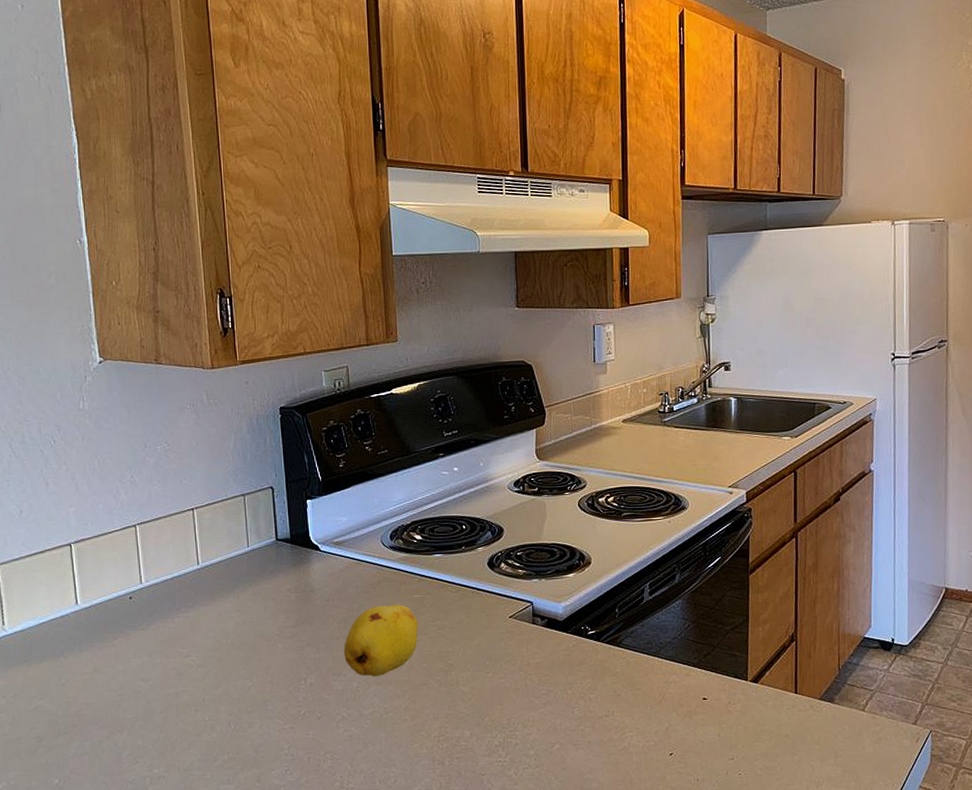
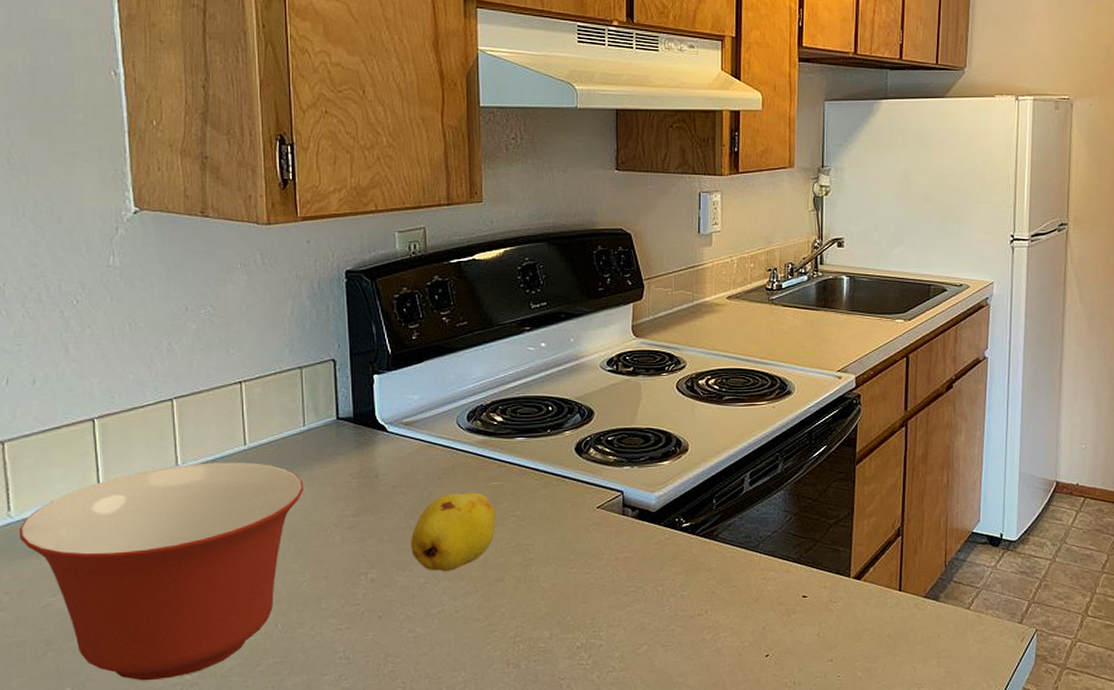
mixing bowl: none [13,580,249,774] -> present [20,462,303,681]

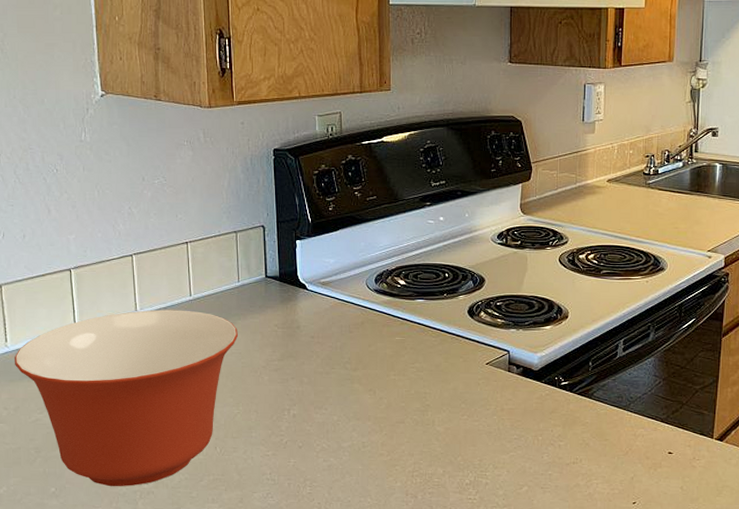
fruit: present [411,492,496,572] -> none [326,345,398,413]

